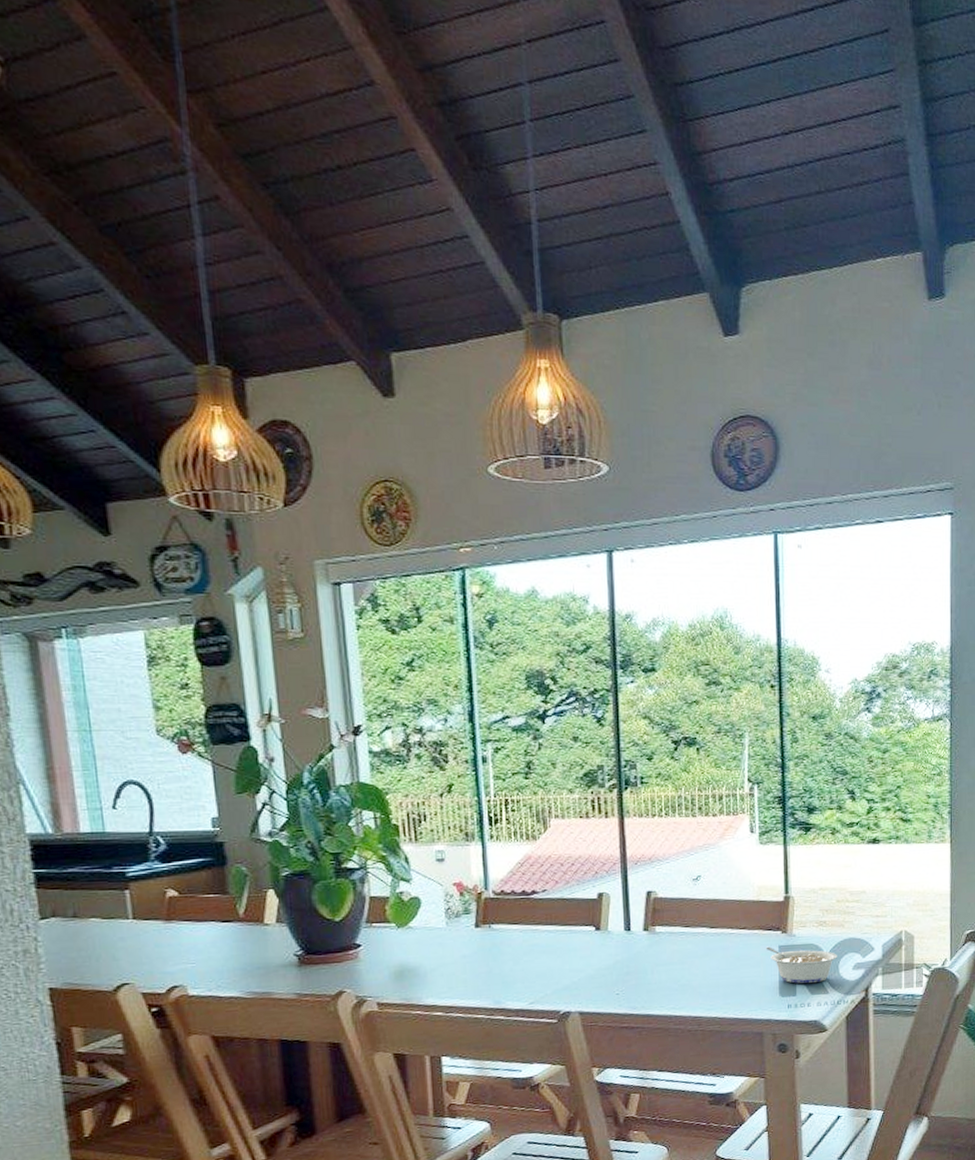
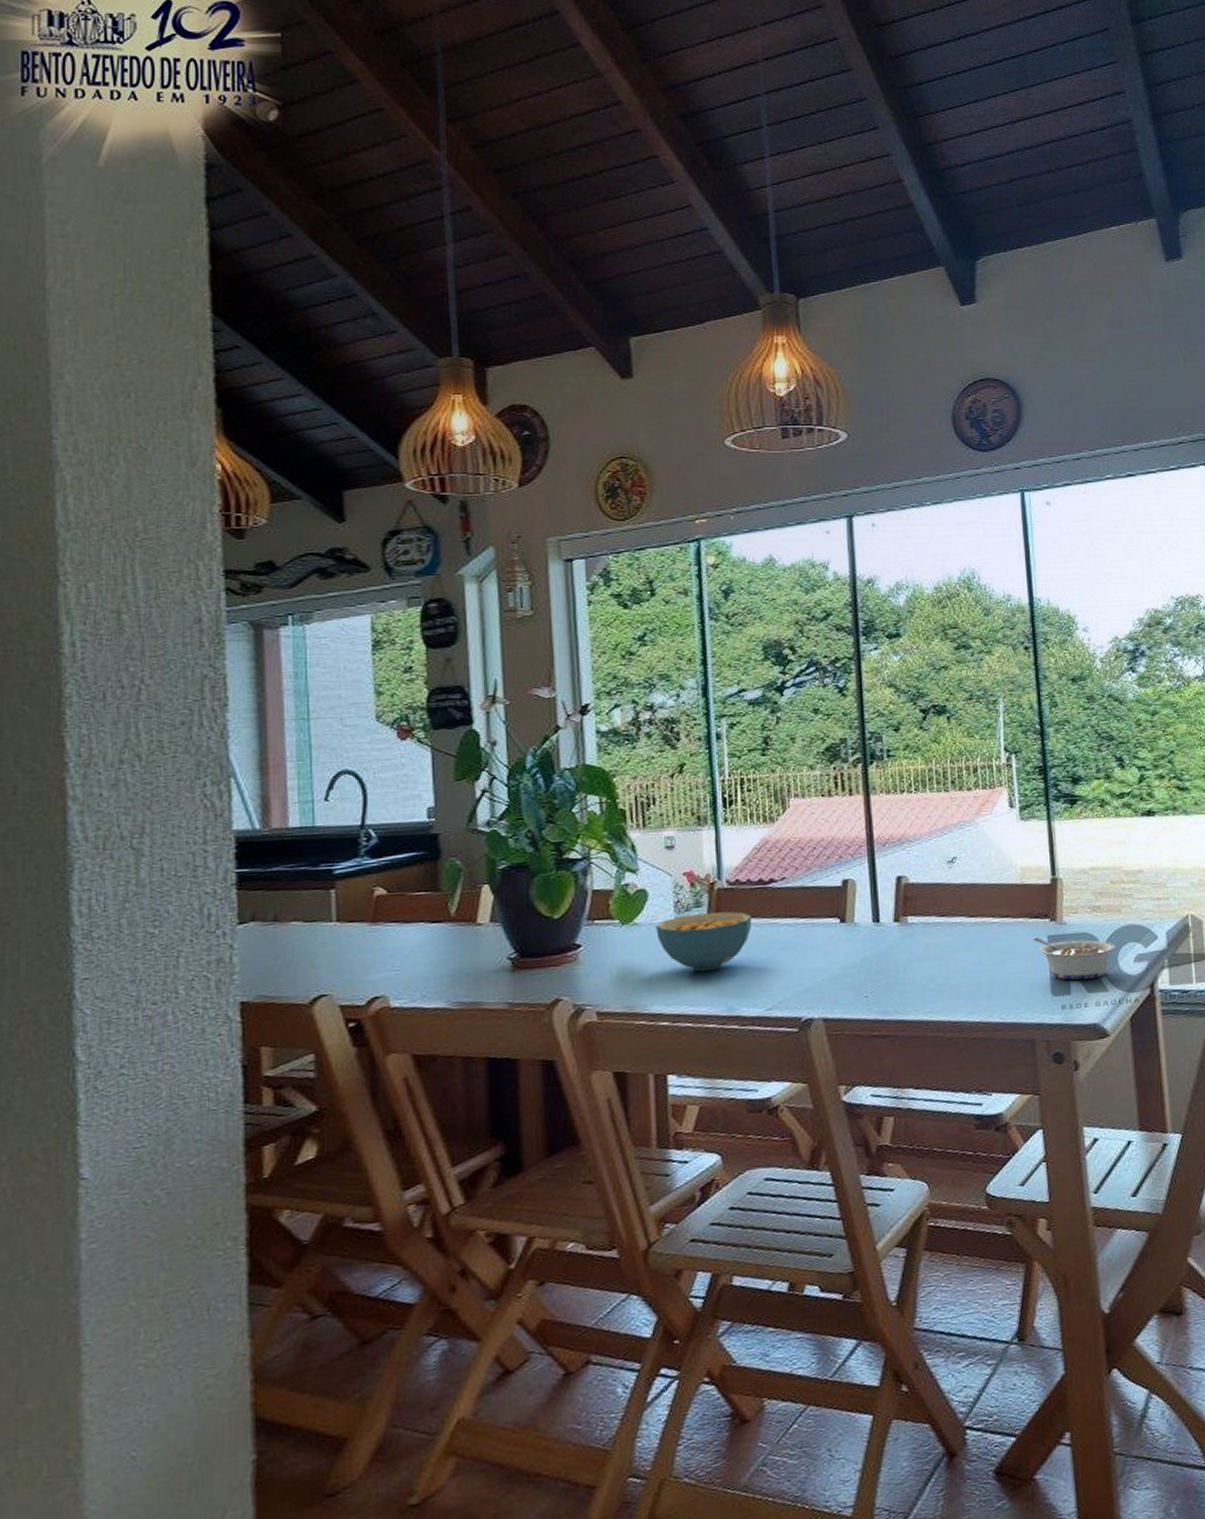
cereal bowl: none [429,918,516,971] -> present [656,911,752,972]

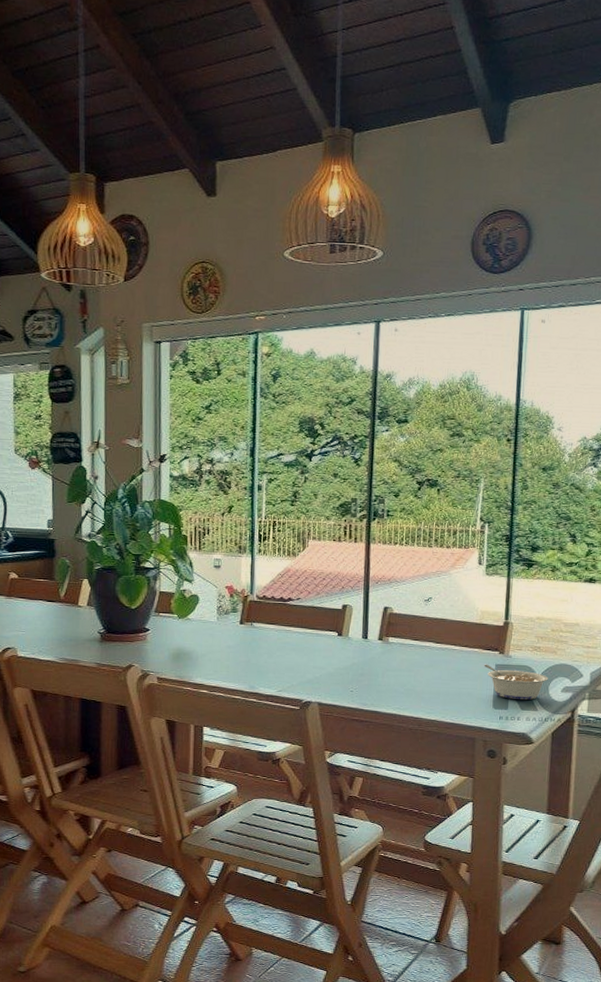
cereal bowl: present [656,911,752,972] -> none [203,617,273,659]

